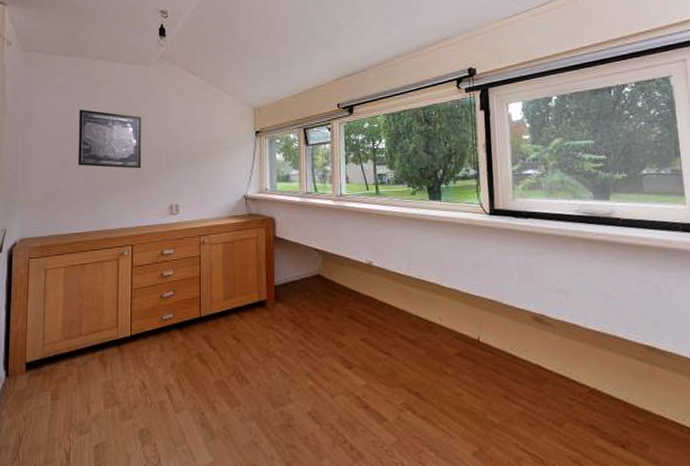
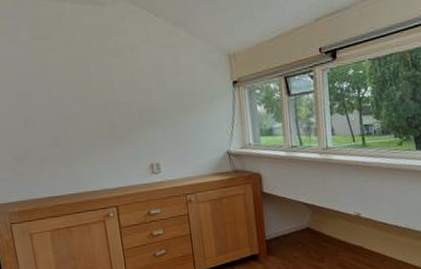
wall art: present [78,109,142,169] -> none [32,60,114,127]

